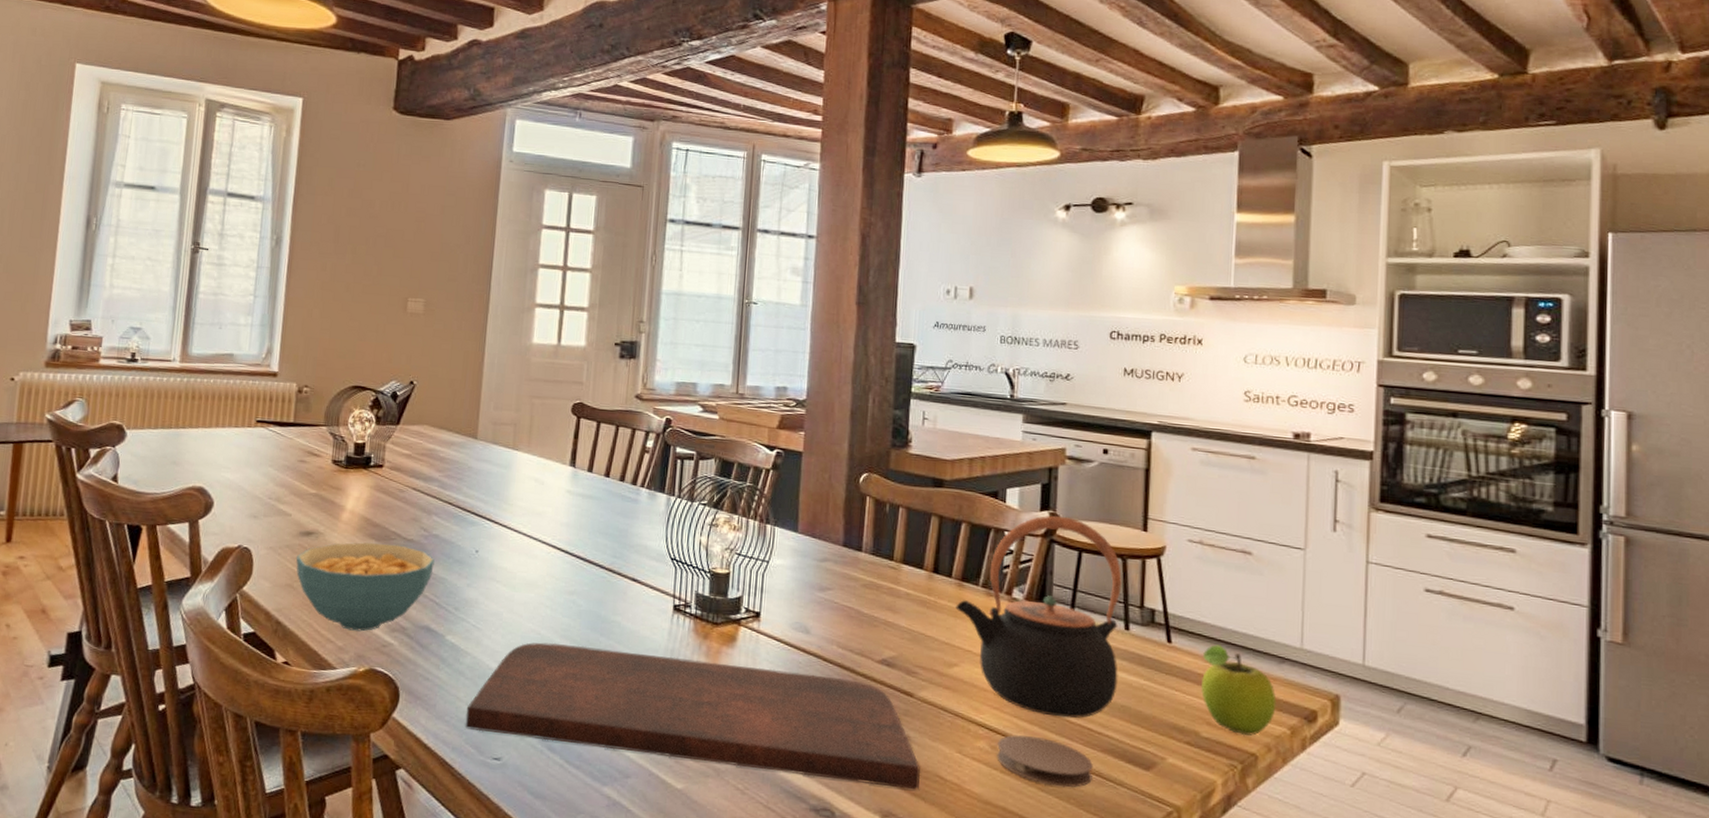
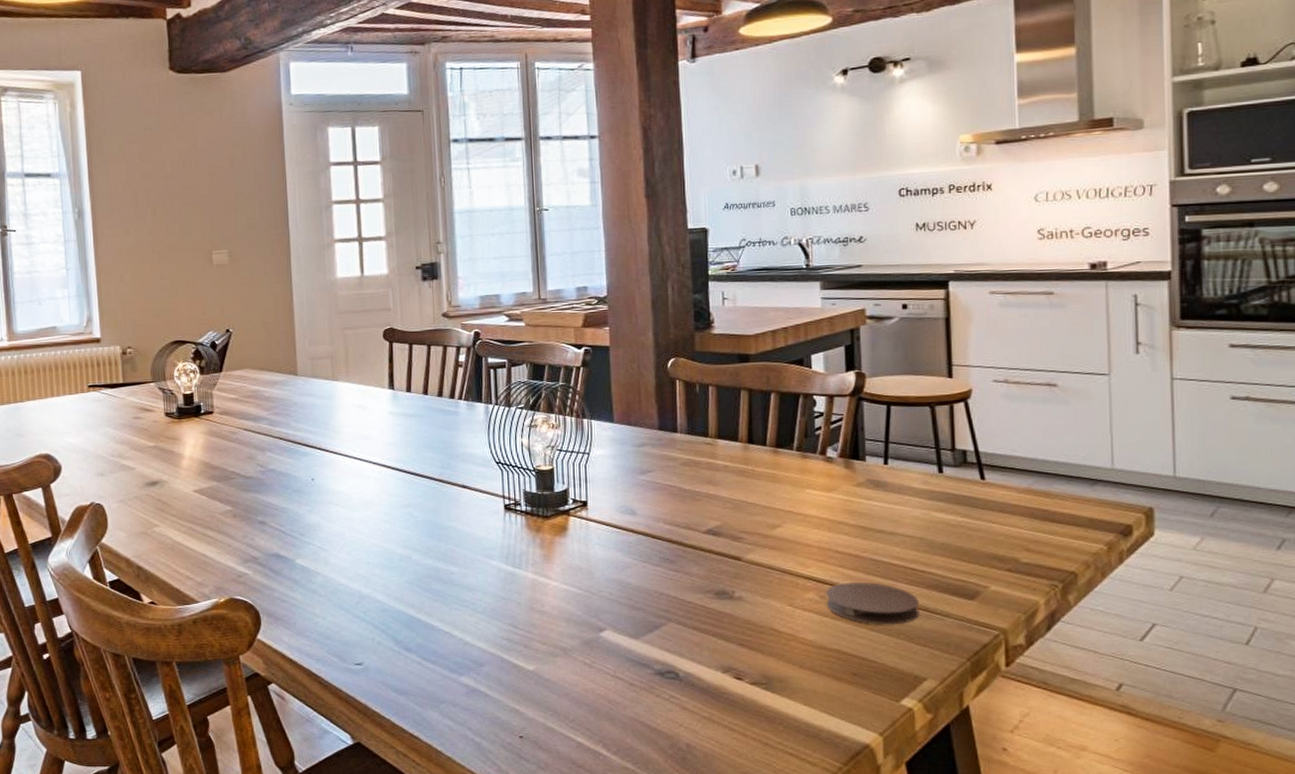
cereal bowl: present [295,542,435,632] -> none [145,483,275,566]
cutting board: present [465,642,921,790] -> none [324,551,756,645]
teapot: present [955,515,1122,719] -> none [773,374,936,562]
fruit: present [1201,644,1277,736] -> none [1017,475,1092,556]

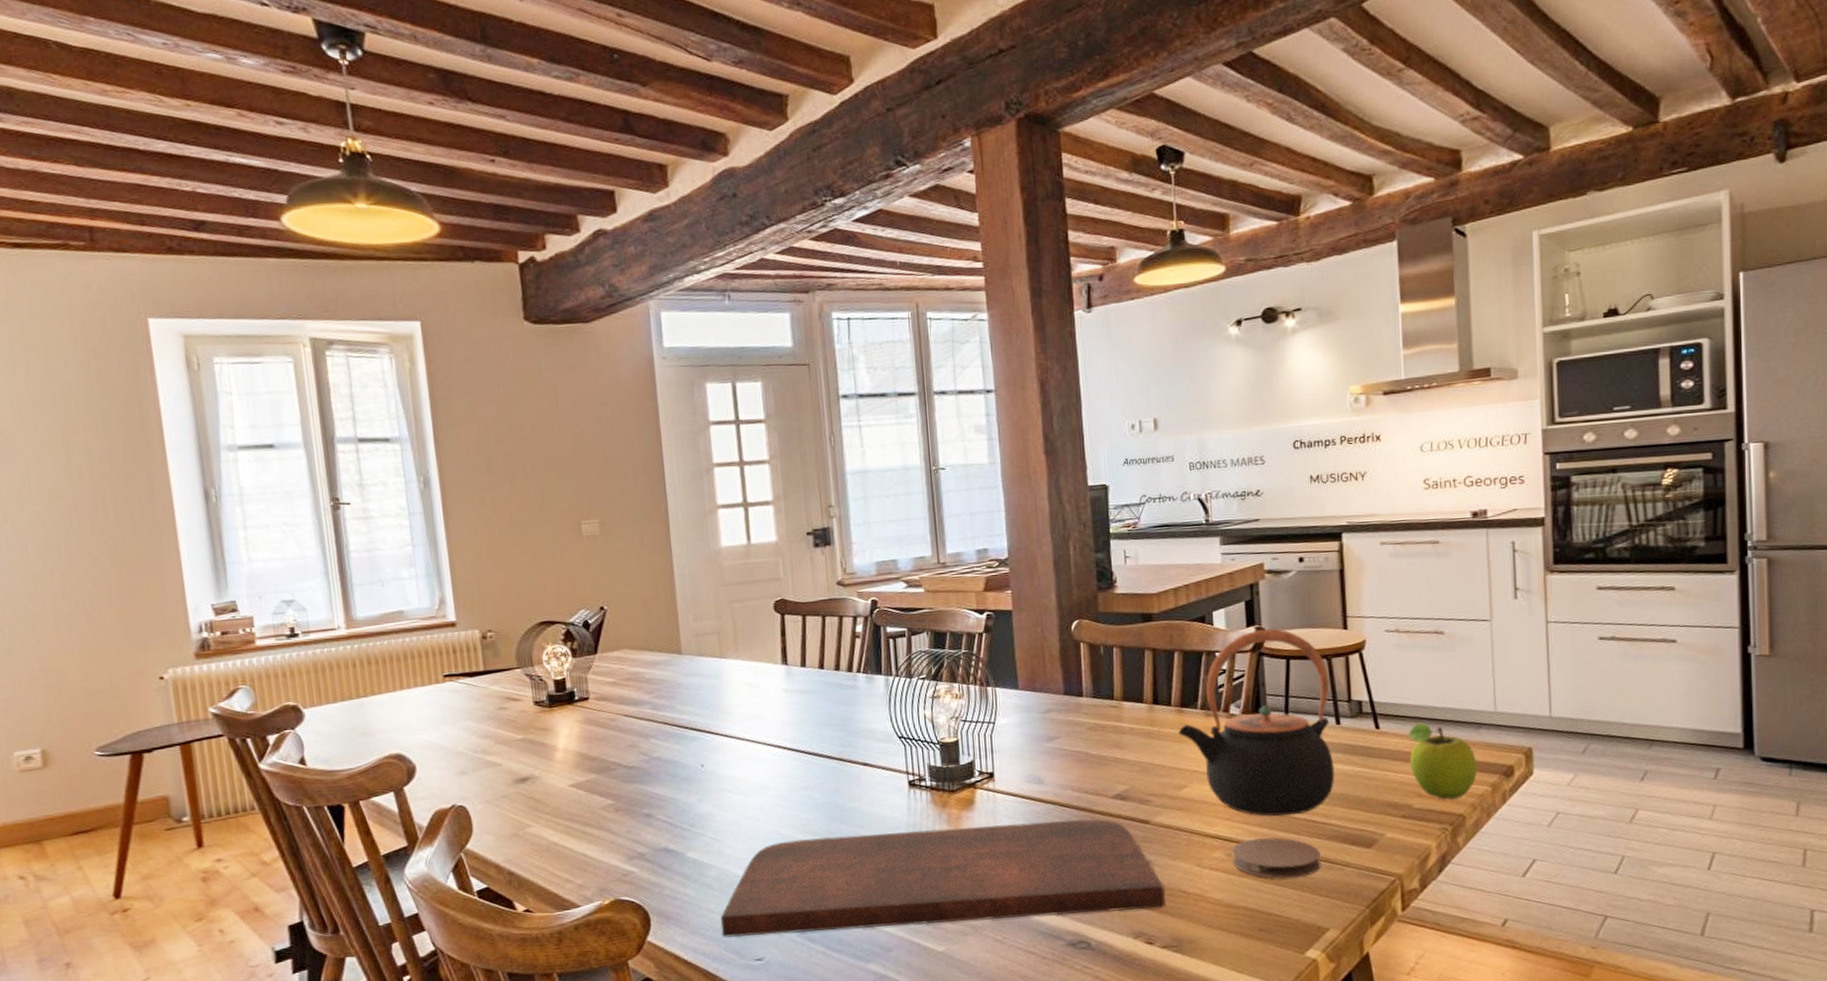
cutting board: none [324,551,756,645] -> present [720,819,1166,938]
teapot: none [773,374,936,562] -> present [1178,629,1335,816]
fruit: none [1017,475,1092,556] -> present [1409,722,1478,800]

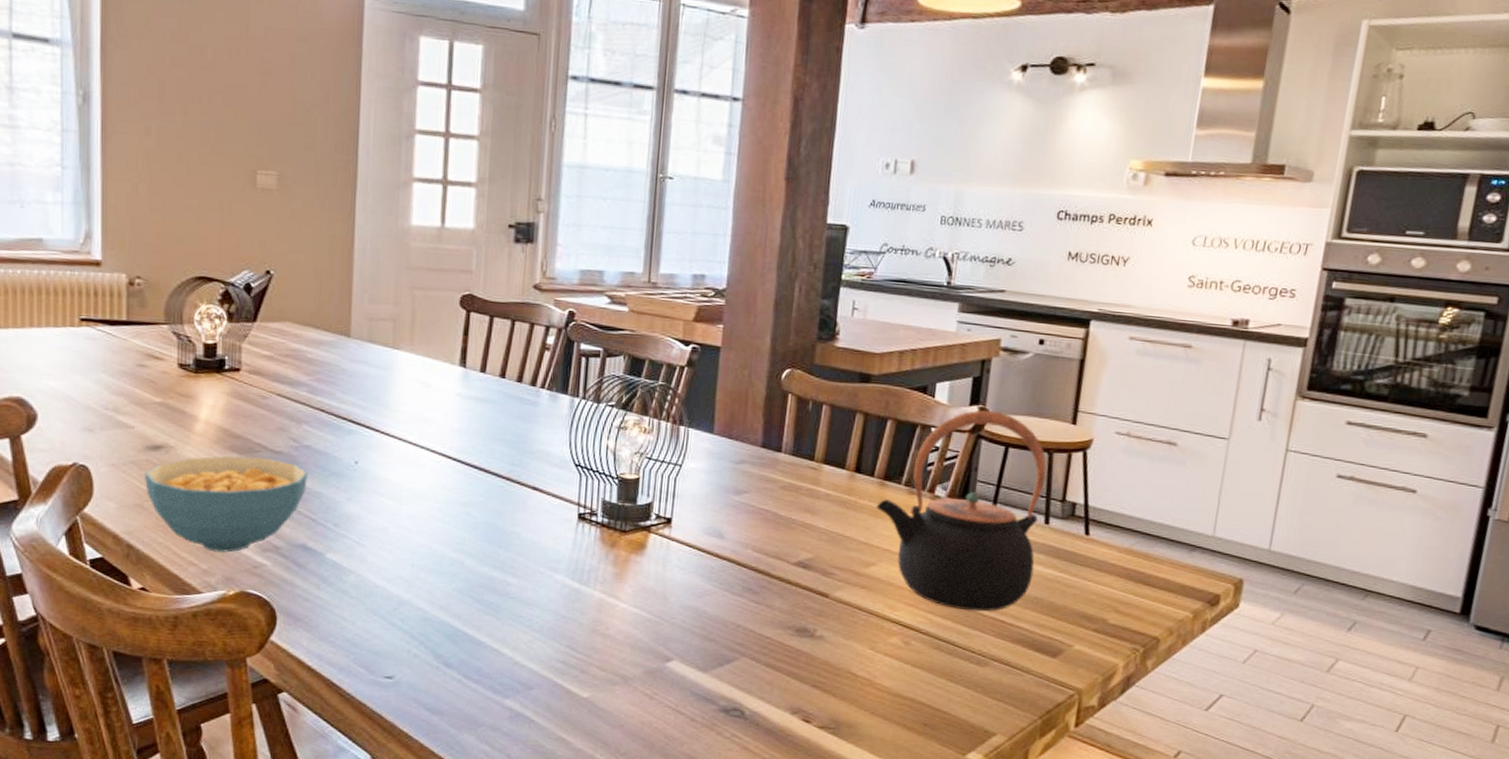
cereal bowl: none [515,774,662,867] -> present [144,455,308,553]
cutting board: present [720,819,1166,938] -> none [352,557,833,687]
coaster: present [1232,837,1321,879] -> none [909,630,1002,677]
fruit: present [1409,722,1478,800] -> none [1113,535,1184,621]

